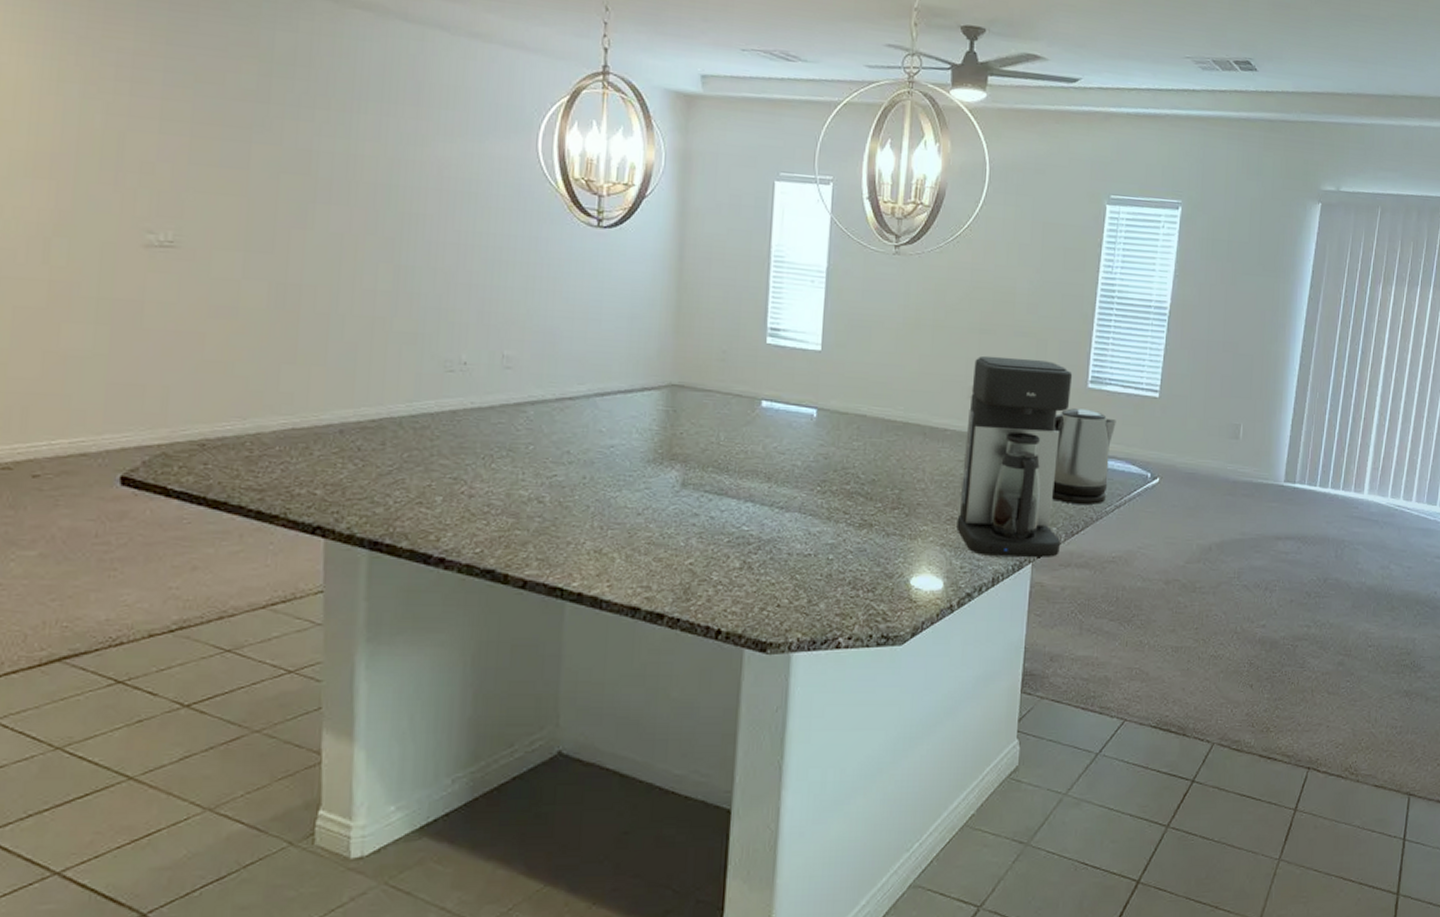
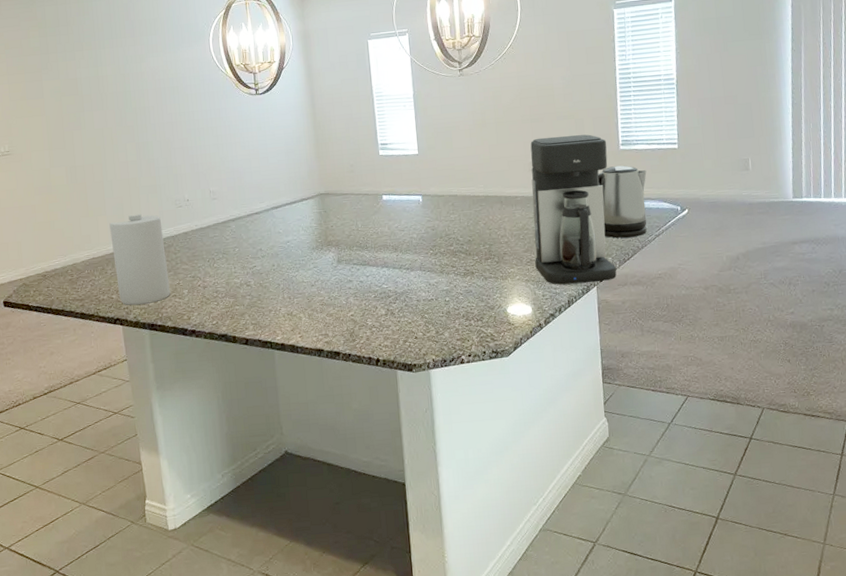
paper towel holder: none [326,372,417,511] -> present [109,213,170,306]

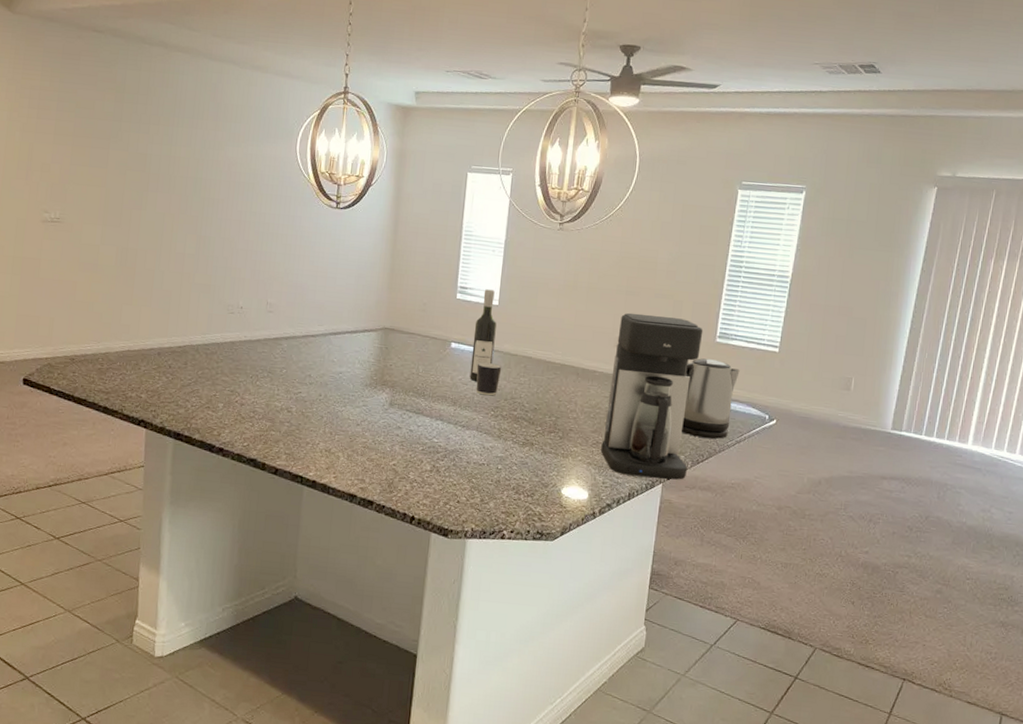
paper towel holder: present [109,213,170,306] -> none [148,312,209,411]
bottle: none [400,141,423,226] -> present [469,289,497,381]
mug: none [409,207,433,238] -> present [476,362,502,396]

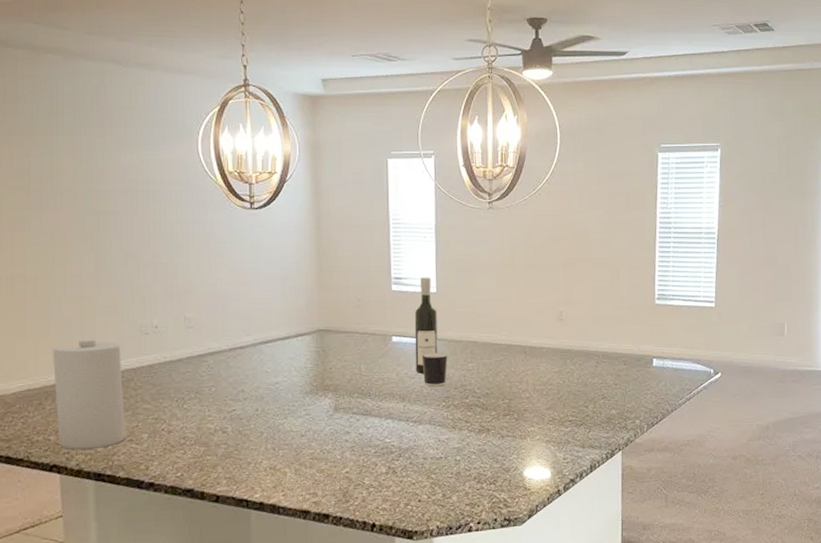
paper towel holder: none [148,312,209,411] -> present [53,339,125,450]
coffee maker: present [601,312,703,480] -> none [558,284,643,448]
kettle: present [681,358,740,439] -> none [631,321,681,400]

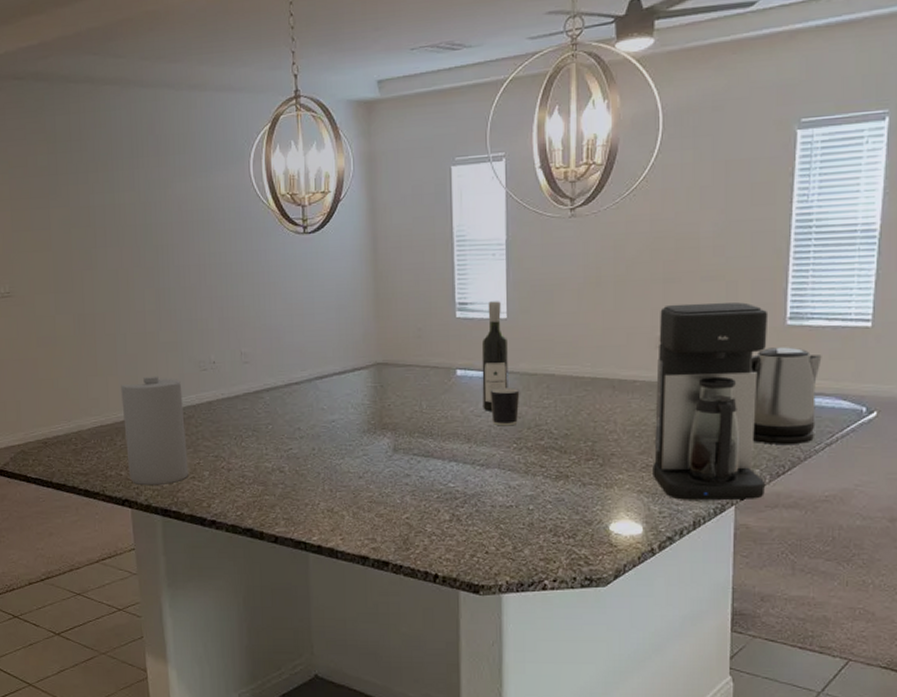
coffee maker: none [558,284,643,448] -> present [653,302,769,500]
kettle: none [631,321,681,400] -> present [751,347,822,444]

